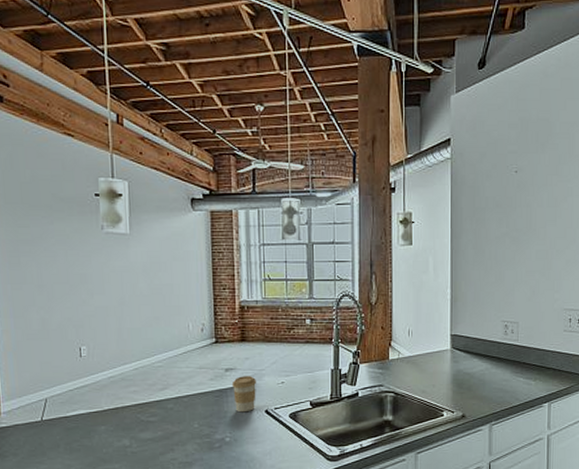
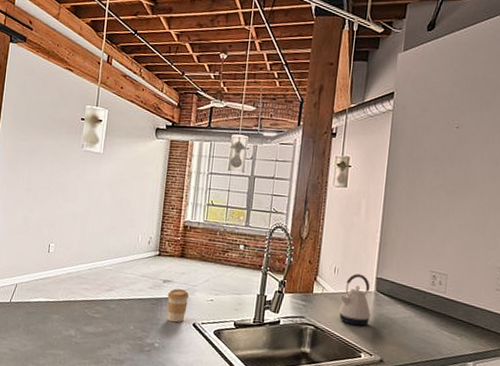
kettle: none [416,333,449,386] -> present [339,273,371,326]

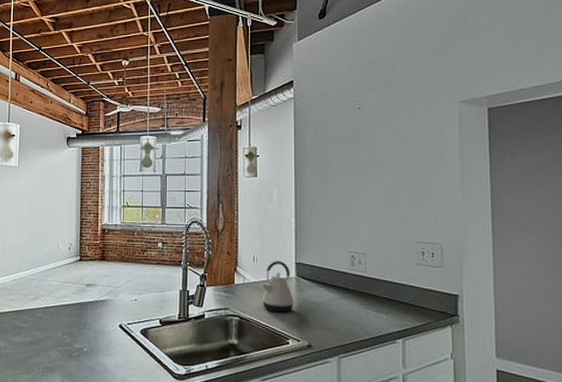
coffee cup: present [167,289,190,323] -> none [91,292,113,326]

